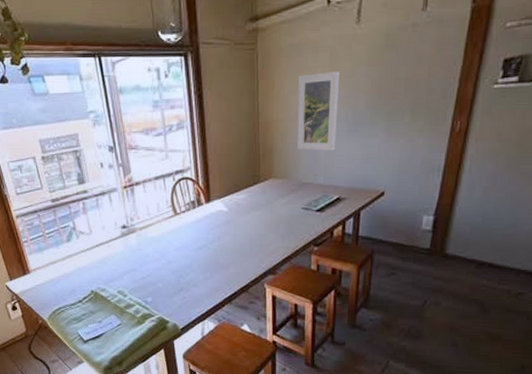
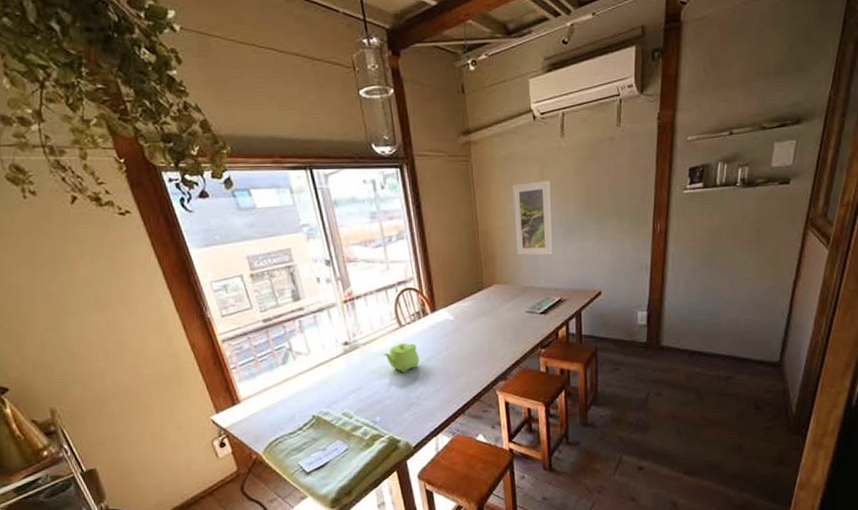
teapot: none [157,231,192,260] -> present [382,343,420,374]

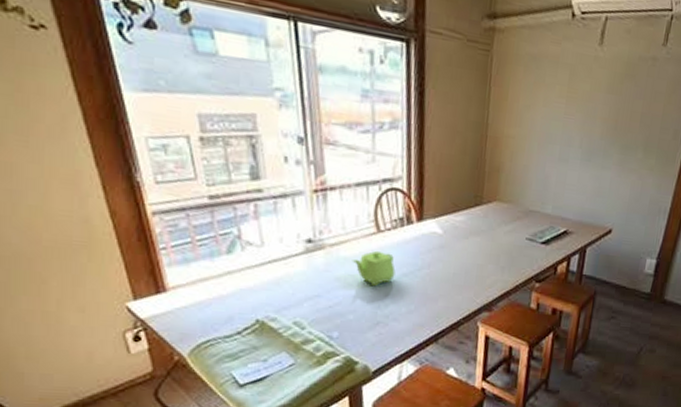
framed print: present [513,181,553,256] -> none [527,90,578,179]

